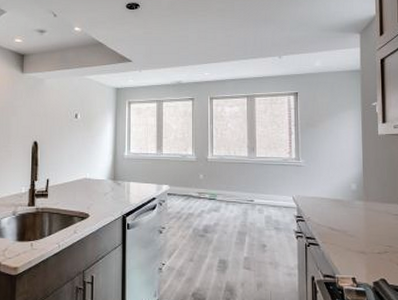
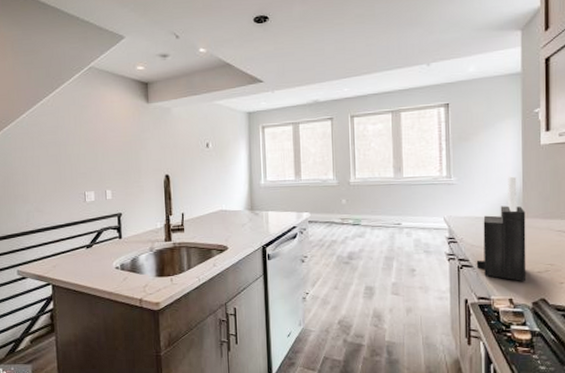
knife block: none [322,162,368,261] -> present [476,176,527,281]

